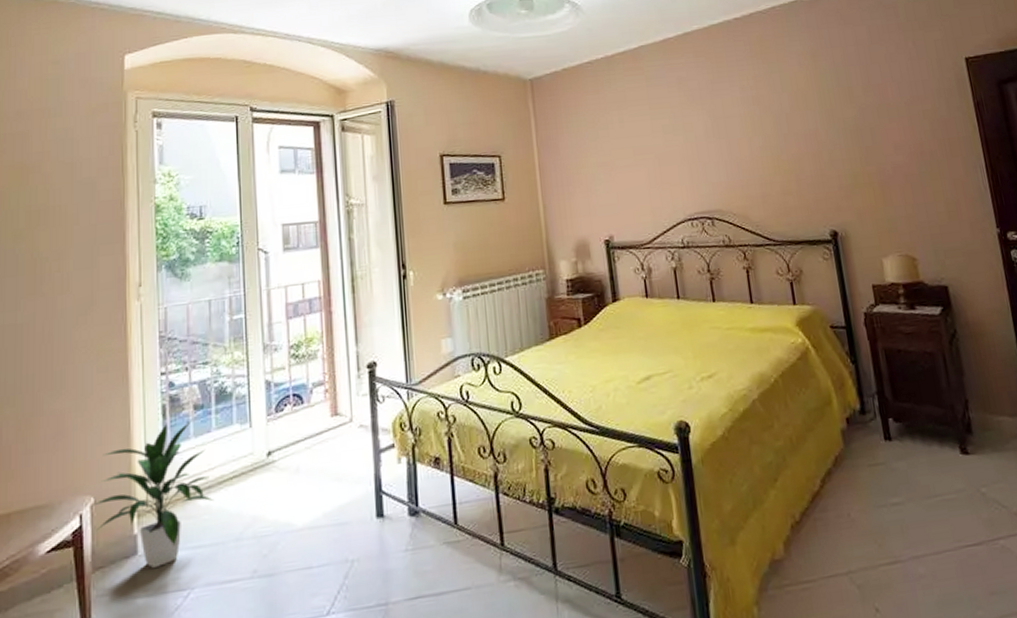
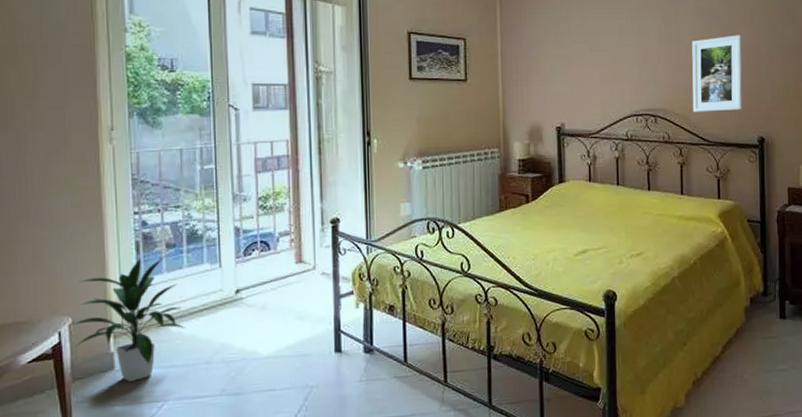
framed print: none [743,122,808,210] -> present [692,35,742,112]

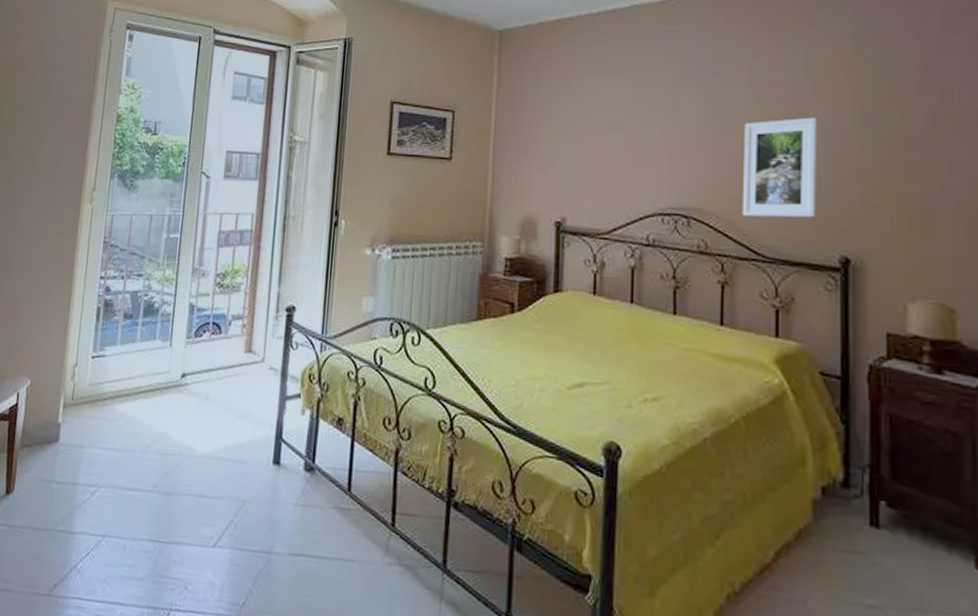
indoor plant: present [69,256,186,382] -> none [28,325,130,459]

